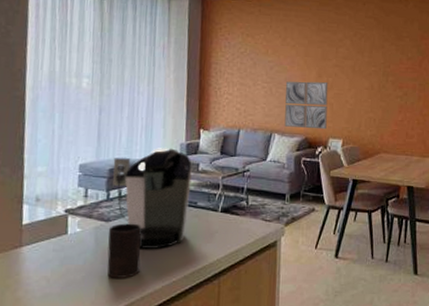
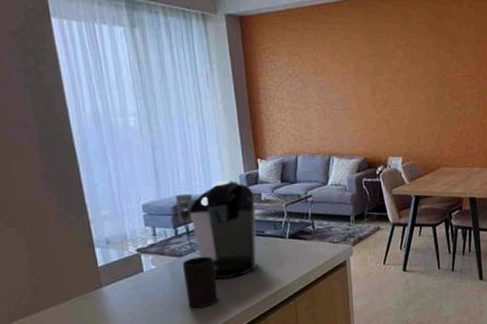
wall art: present [284,81,328,130] -> none [339,99,385,149]

